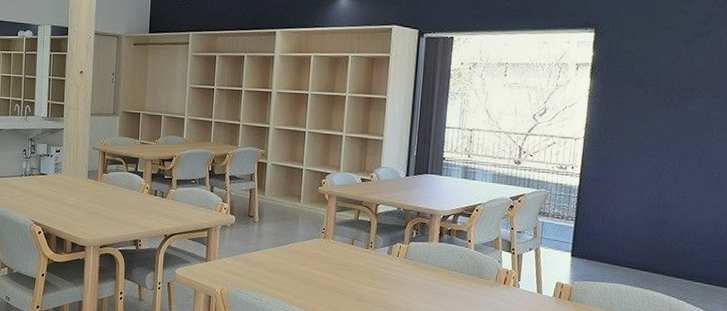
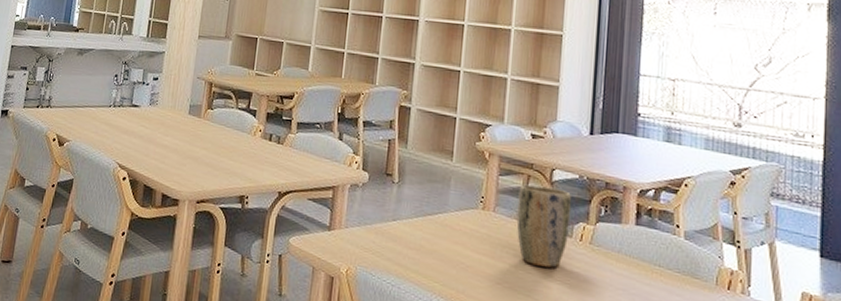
plant pot: none [349,217,392,278] -> present [516,184,572,268]

